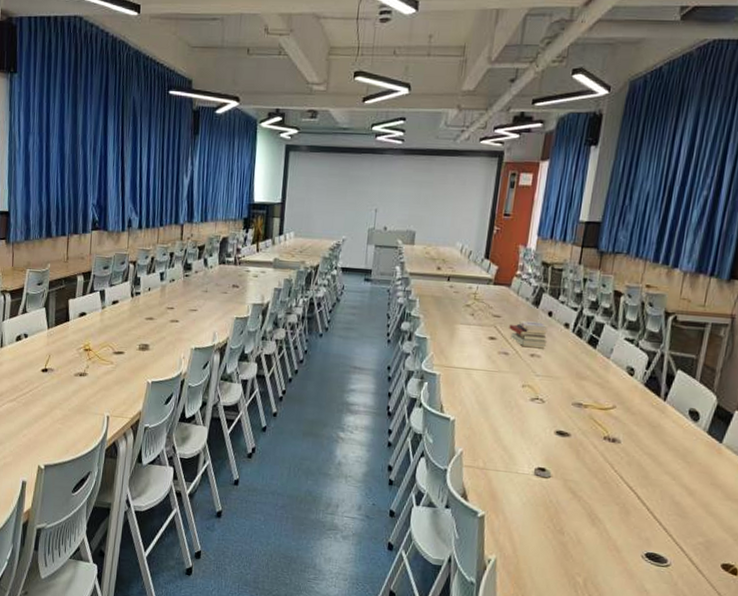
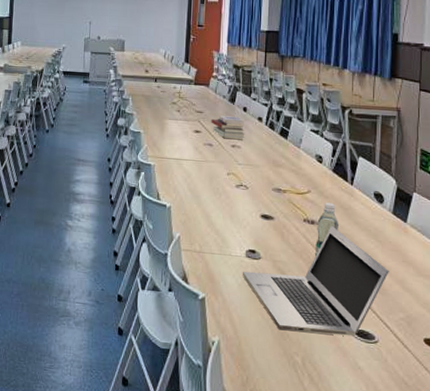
laptop: none [527,444,694,560] -> present [242,225,389,337]
bottle: none [611,419,644,478] -> present [314,203,340,258]

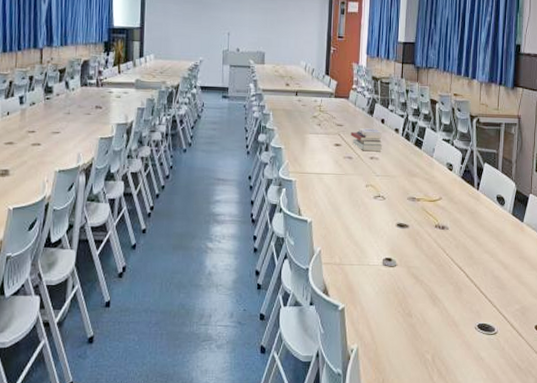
laptop: present [242,225,389,337] -> none [379,229,508,332]
bottle: present [314,203,340,258] -> none [444,208,467,261]

